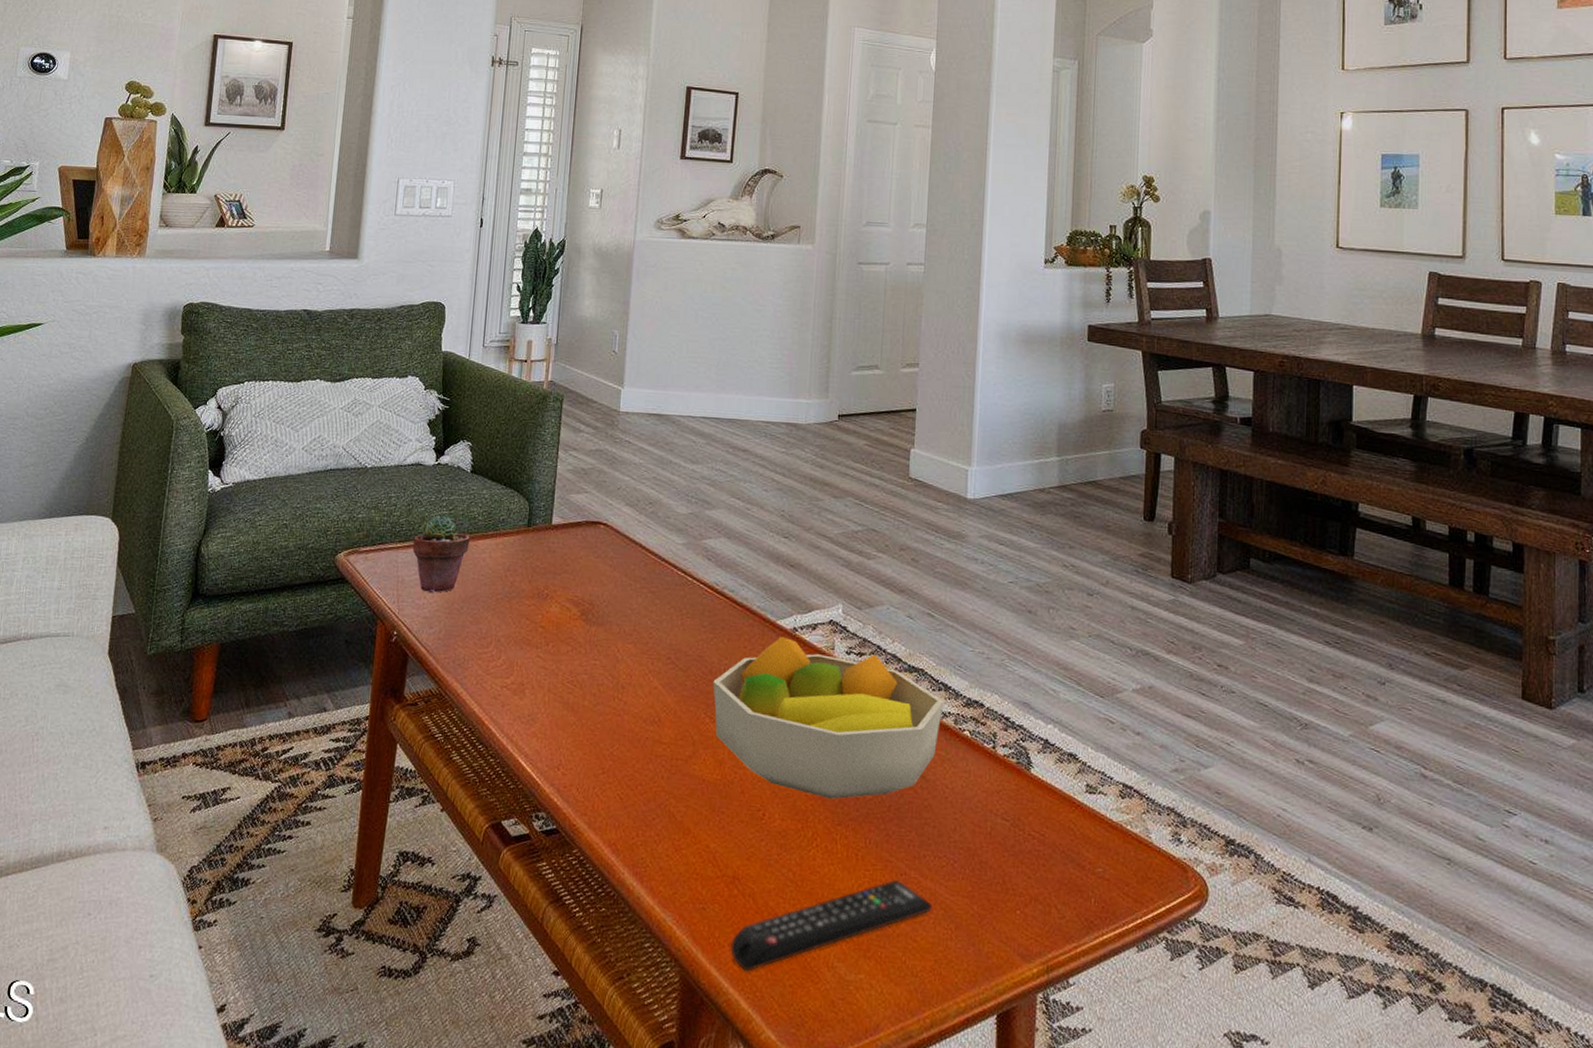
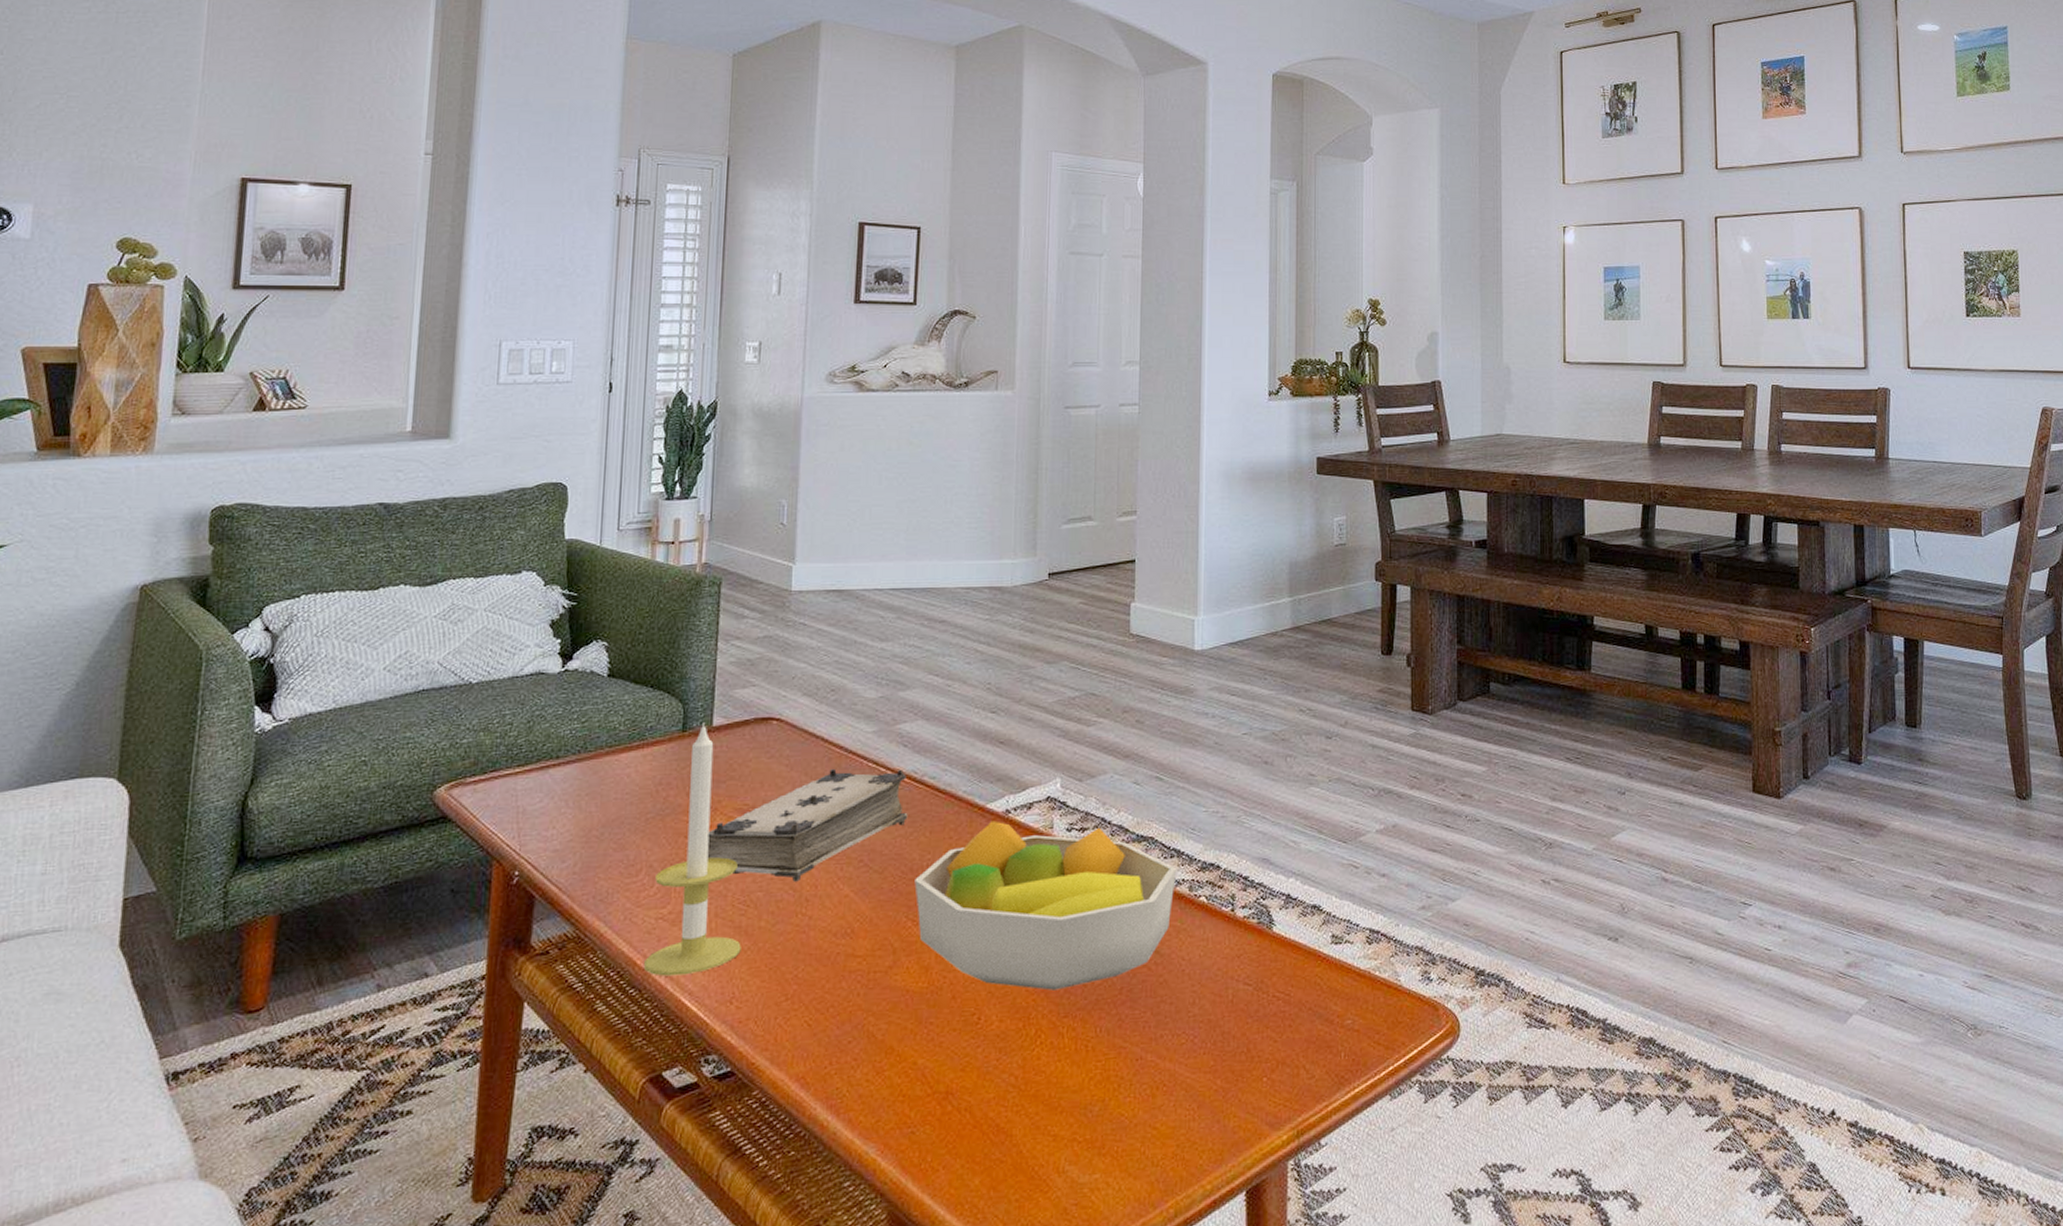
potted succulent: present [412,515,470,593] -> none [535,730,609,821]
candle: none [490,520,568,739] -> present [643,722,741,976]
book: none [543,572,710,670] -> present [707,768,908,882]
remote control: present [730,880,933,971] -> none [946,1067,1172,1193]

